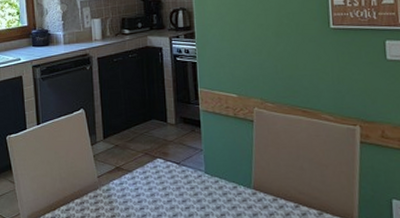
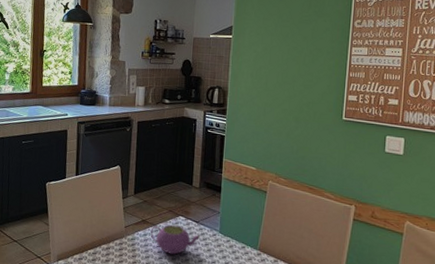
teapot: none [127,169,184,203] -> present [150,224,201,255]

